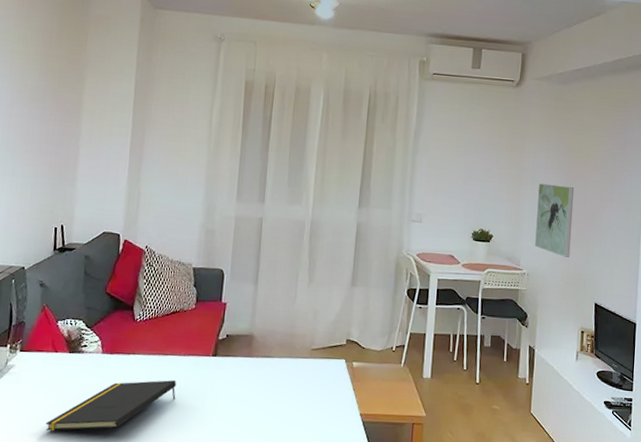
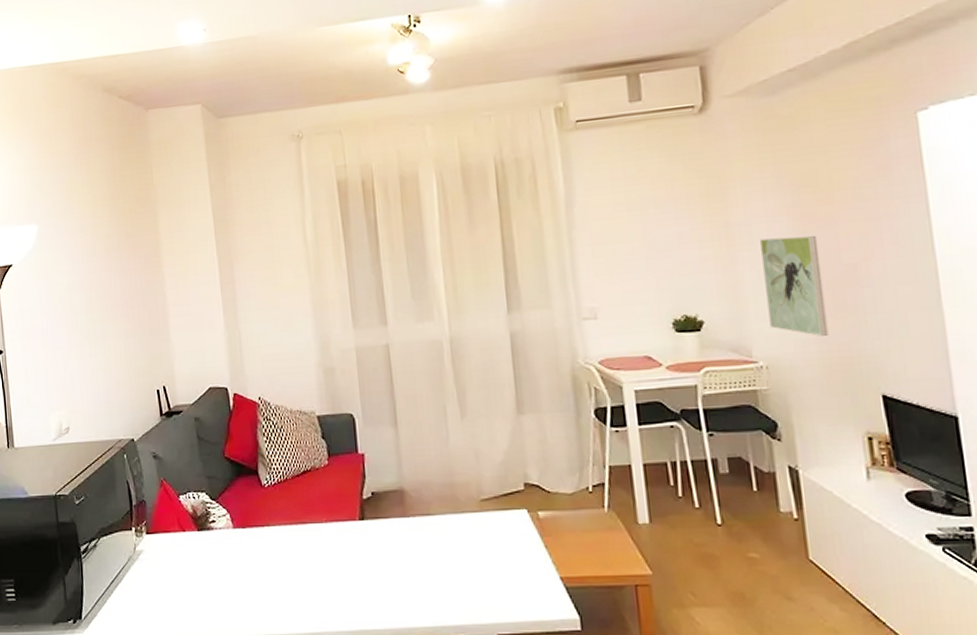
notepad: present [45,380,176,431] -> none [187,553,326,622]

